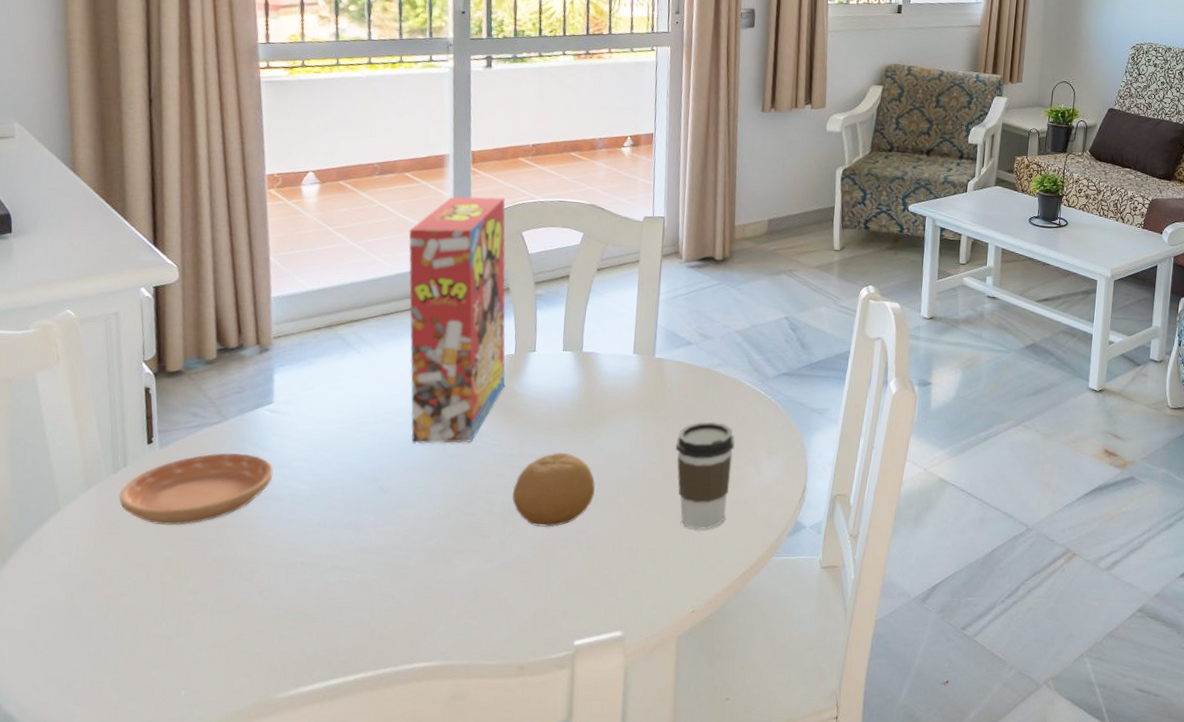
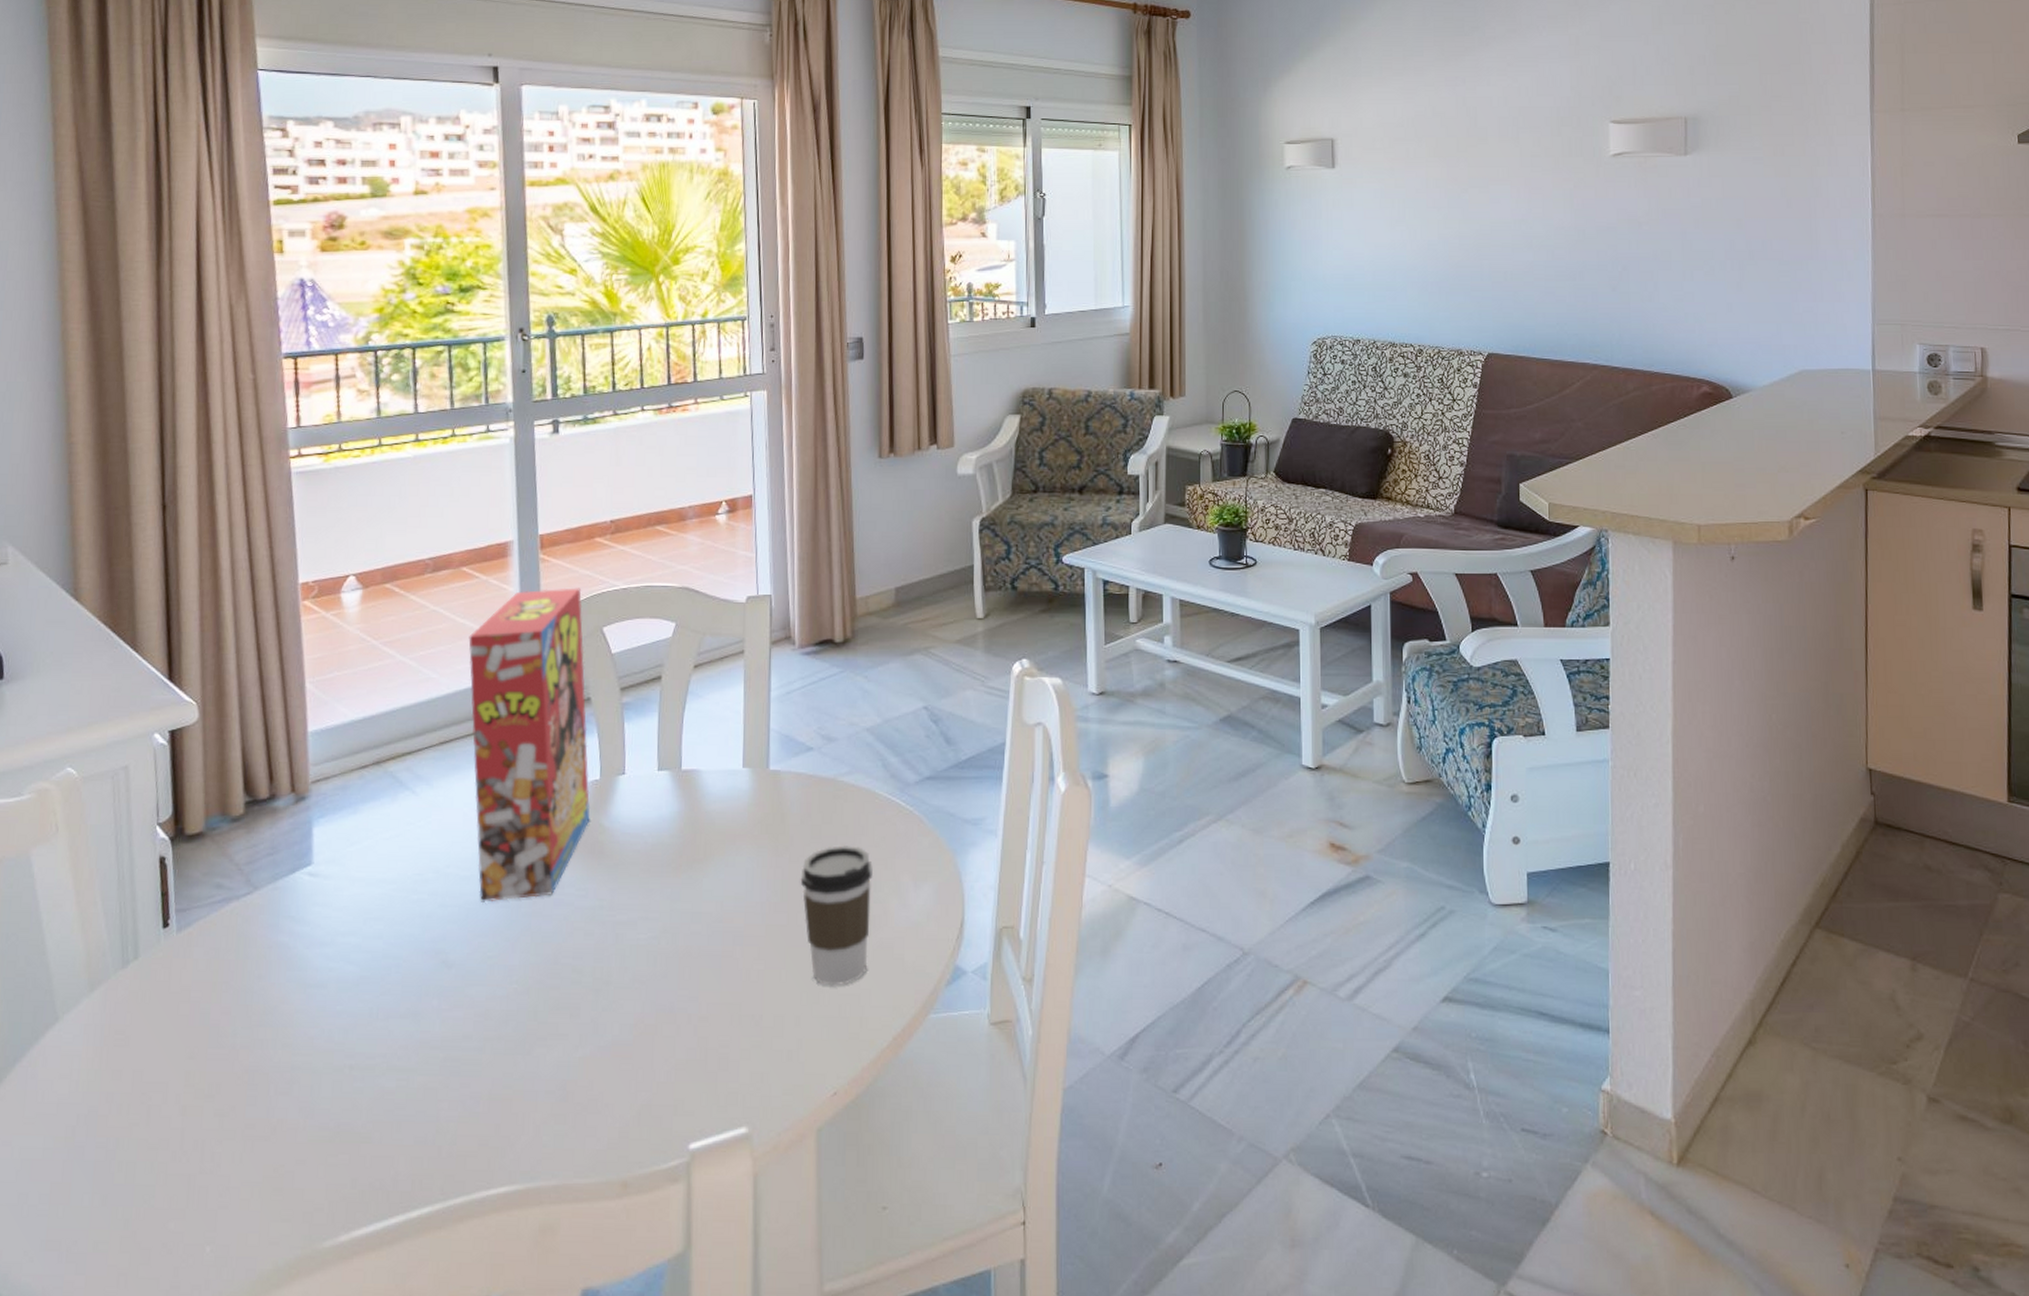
saucer: present [119,452,273,526] -> none [129,930,314,1031]
fruit: present [512,452,595,527] -> none [604,898,705,998]

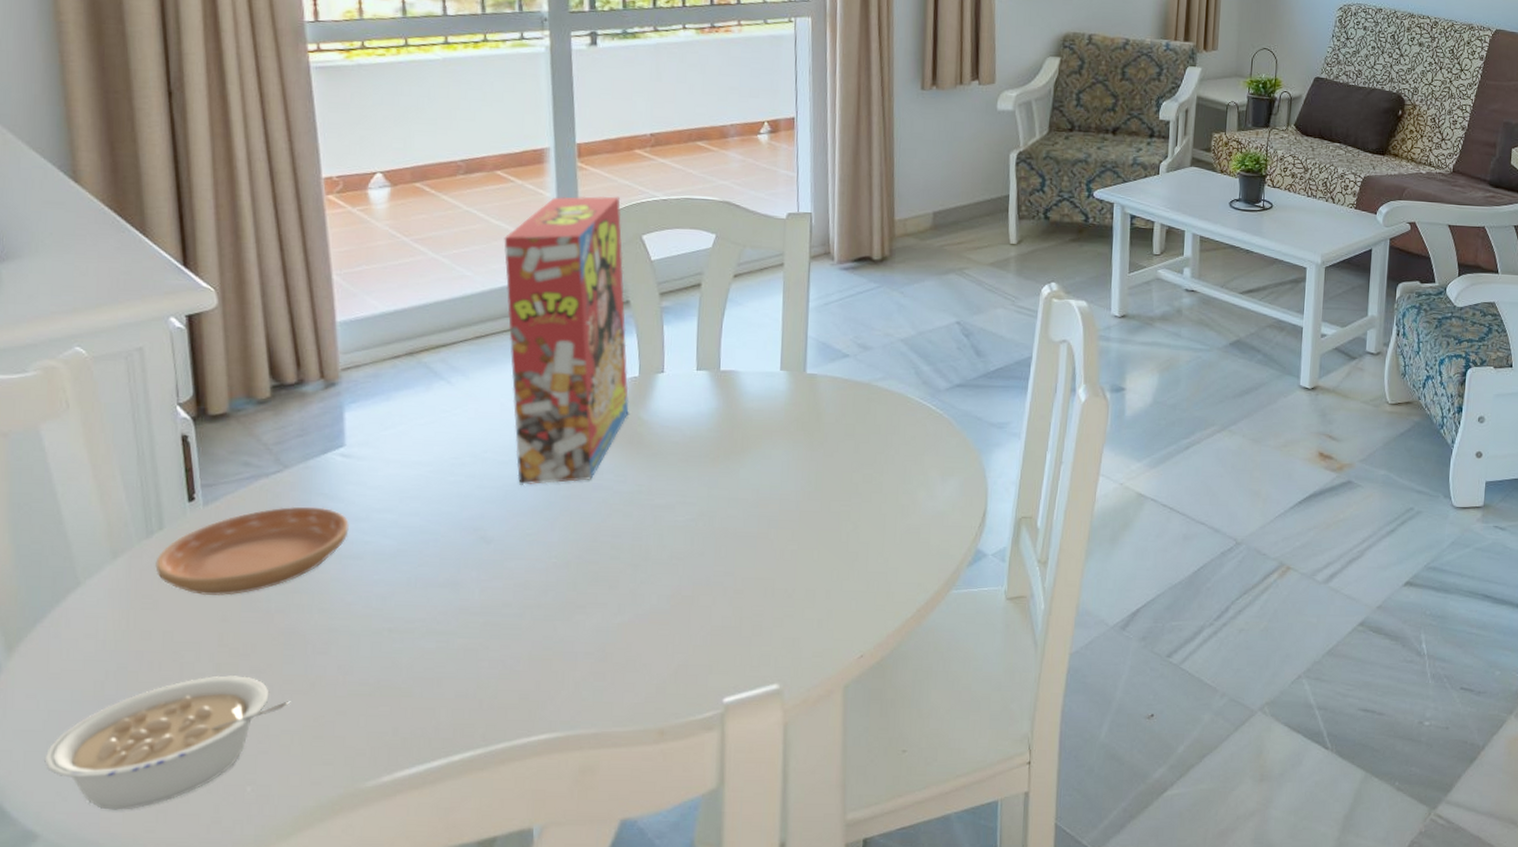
legume: none [15,1119,252,1273] -> present [44,675,291,810]
saucer: none [129,930,314,1031] -> present [155,506,349,596]
coffee cup: present [800,846,873,986] -> none [833,443,903,565]

